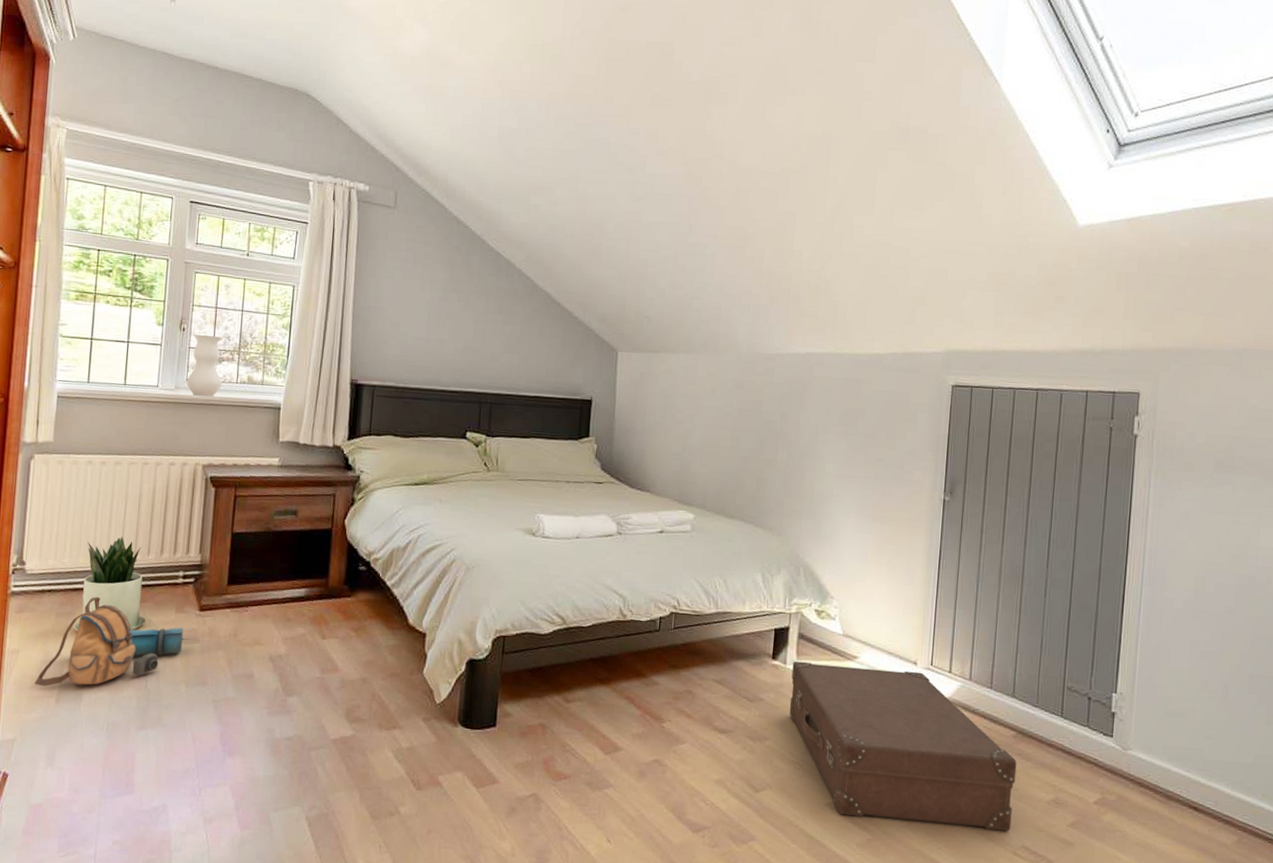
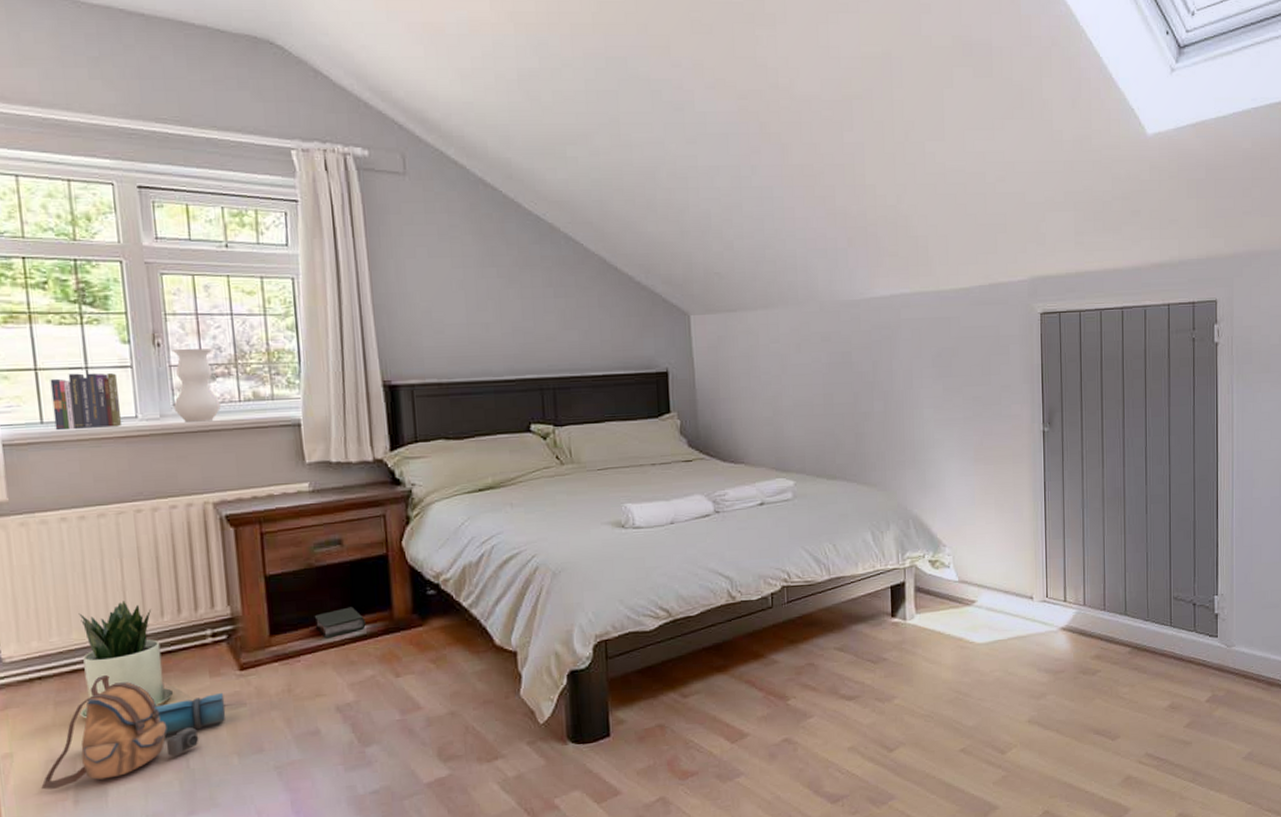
books: none [97,345,148,392] -> present [50,373,123,431]
book: none [265,570,305,595] -> present [314,607,366,639]
suitcase: present [789,661,1017,832] -> none [912,605,1135,758]

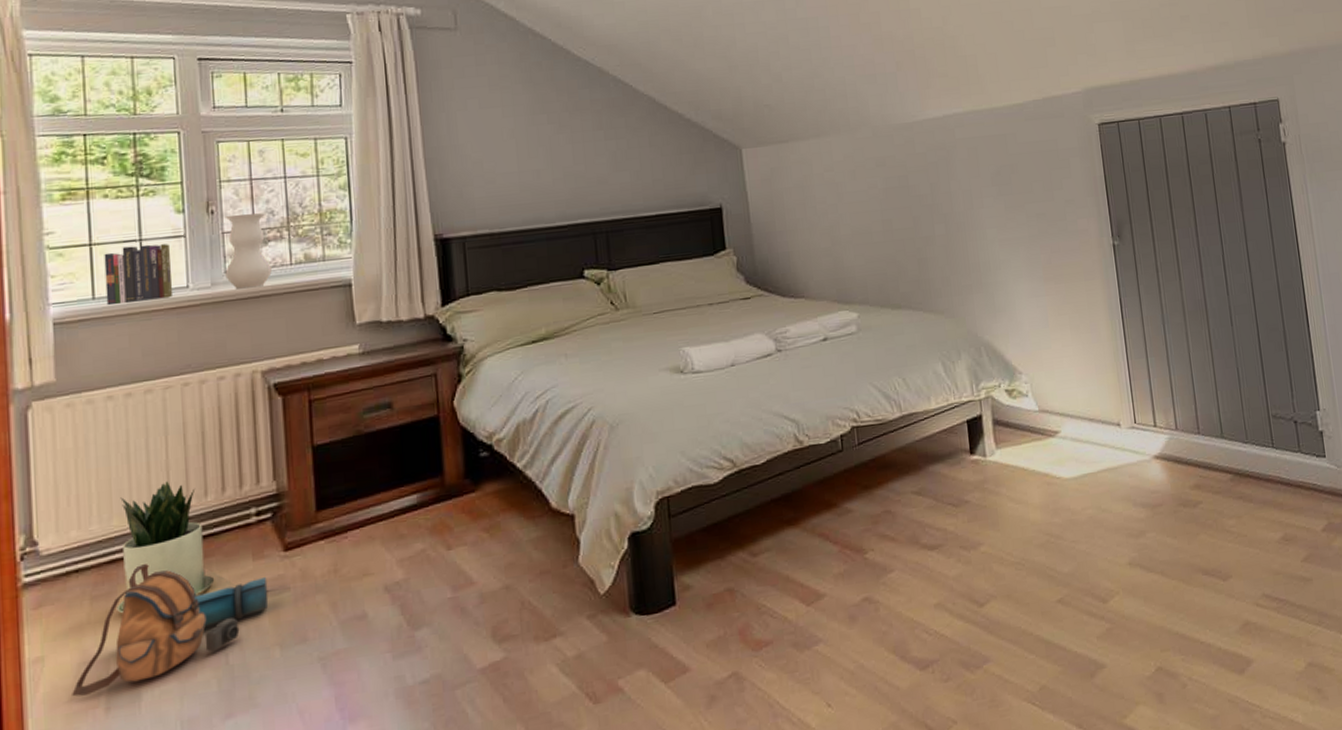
book: present [314,607,366,639] -> none [362,474,416,512]

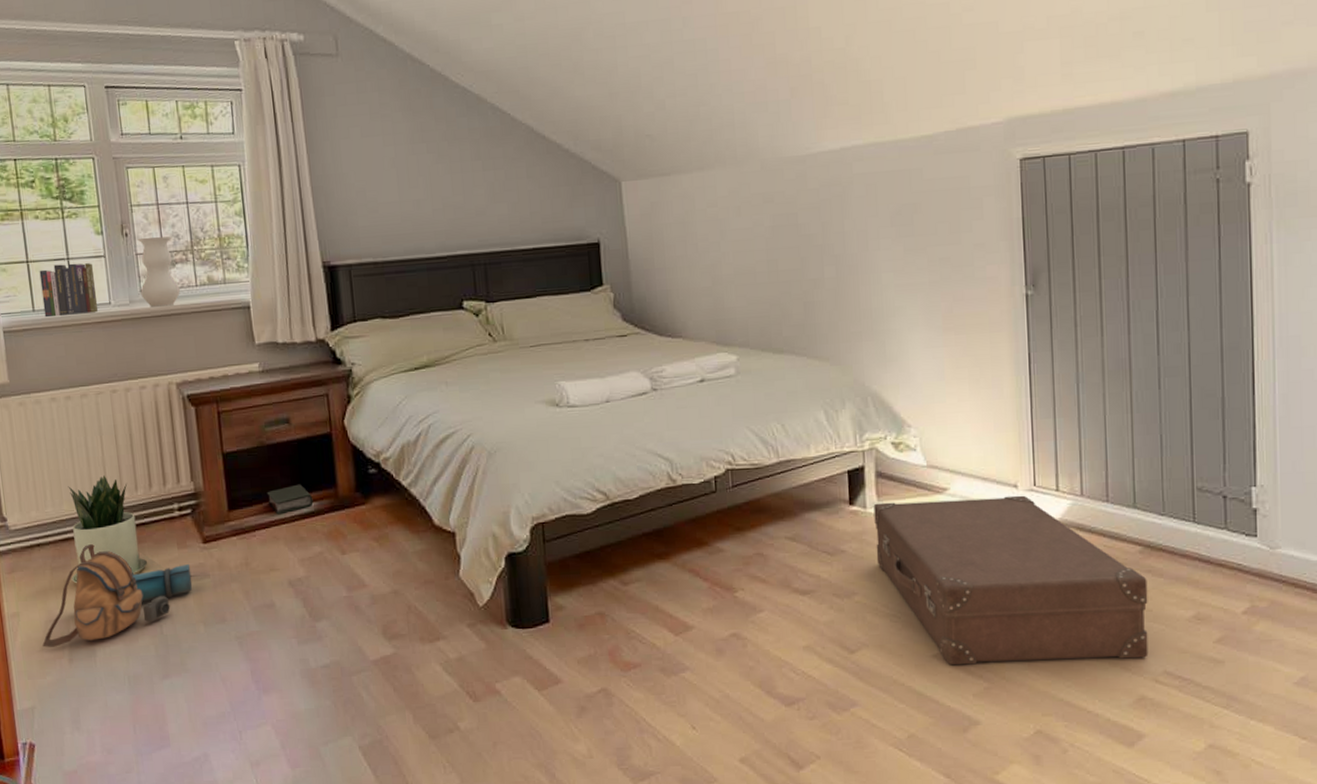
book: none [362,474,416,512] -> present [267,484,314,515]
suitcase: none [992,433,1248,609] -> present [873,495,1149,666]

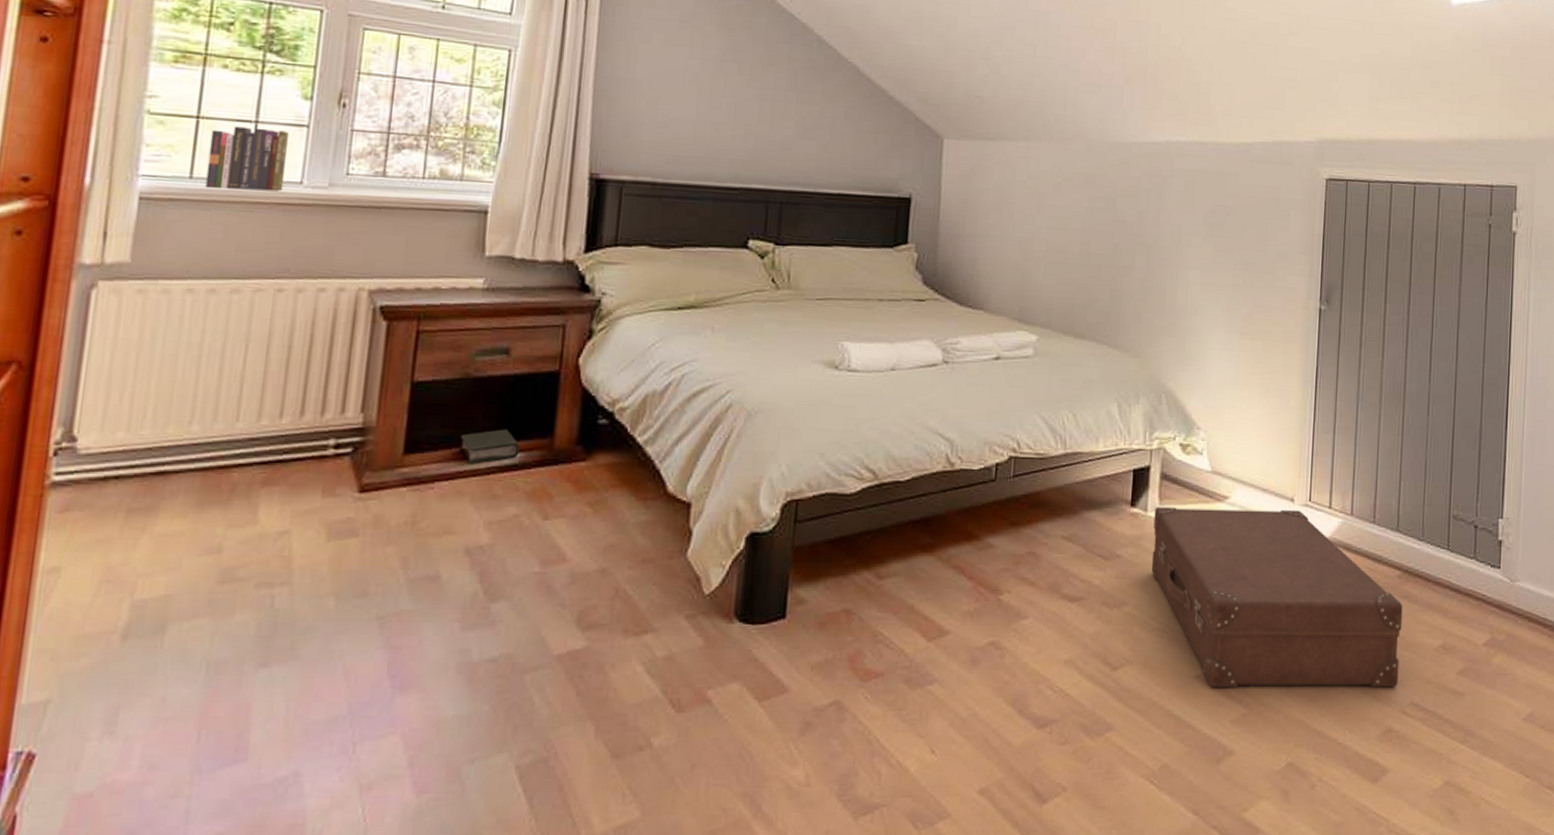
backpack: present [42,544,193,647] -> none [86,482,334,617]
planter: present [68,475,148,585] -> none [155,394,275,535]
vase: present [137,236,180,307] -> none [346,111,404,197]

